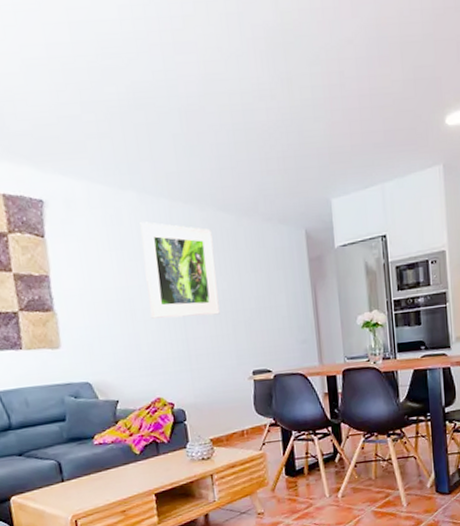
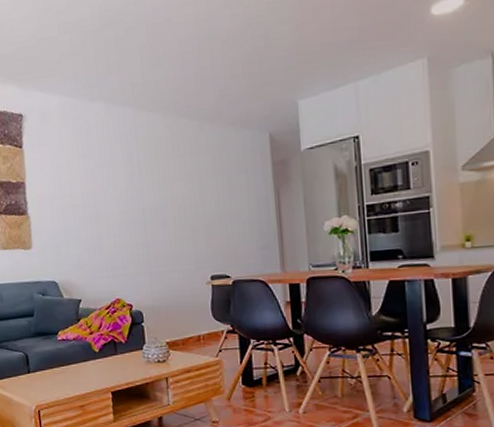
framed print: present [140,222,220,319] -> none [106,130,180,223]

